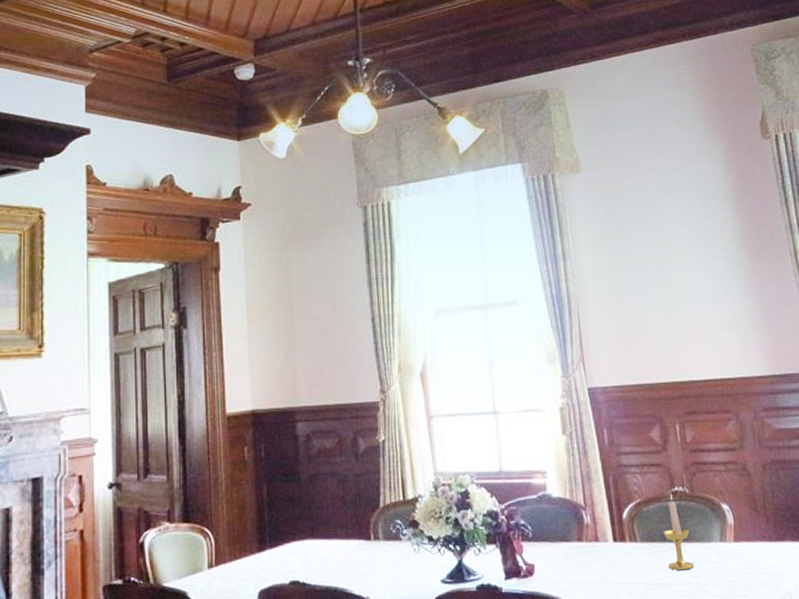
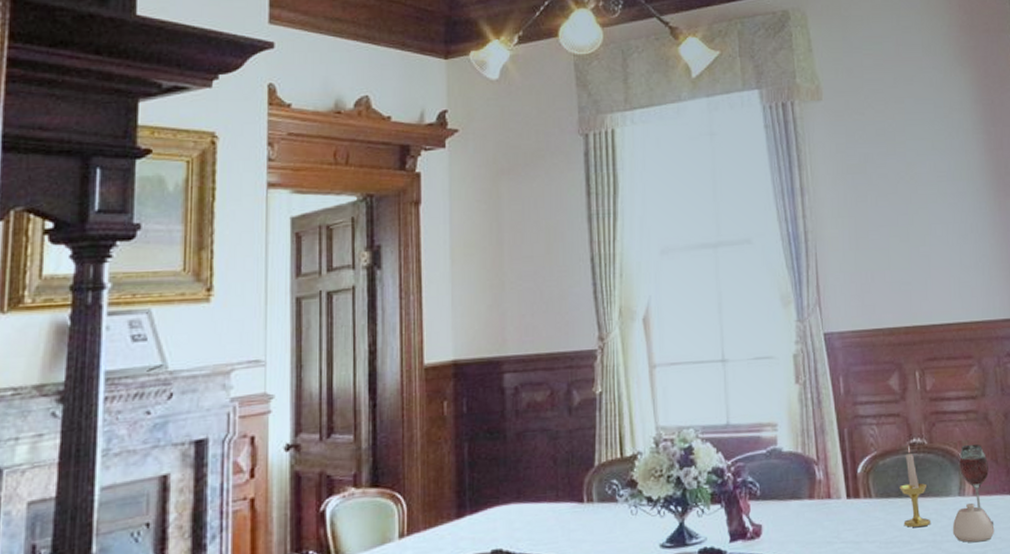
sugar bowl: none [715,549,756,586] -> present [952,503,995,543]
wineglass: none [720,493,754,570] -> present [959,444,993,525]

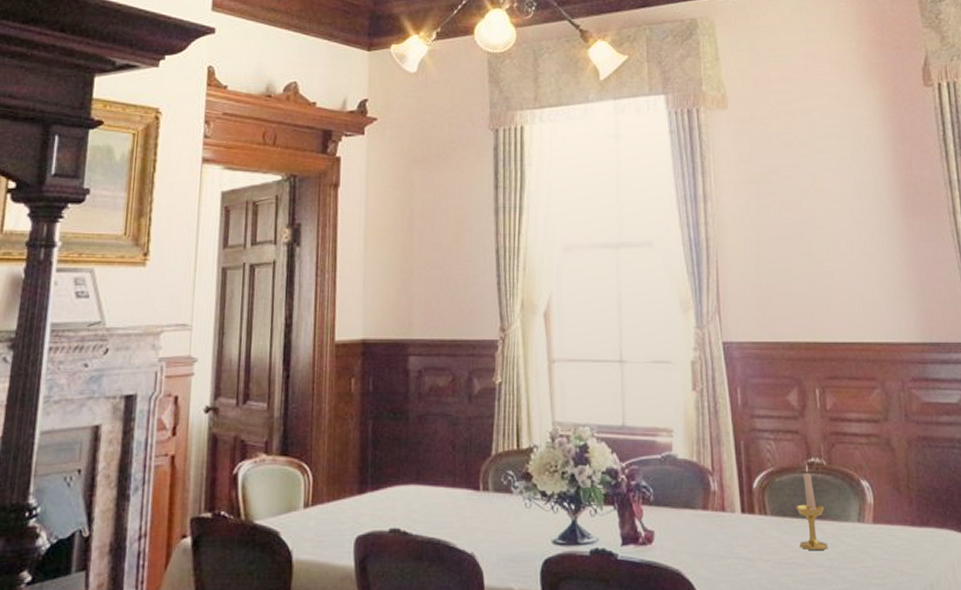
sugar bowl: present [952,503,995,543] -> none [850,532,895,573]
wineglass: present [959,444,993,525] -> none [859,469,894,557]

